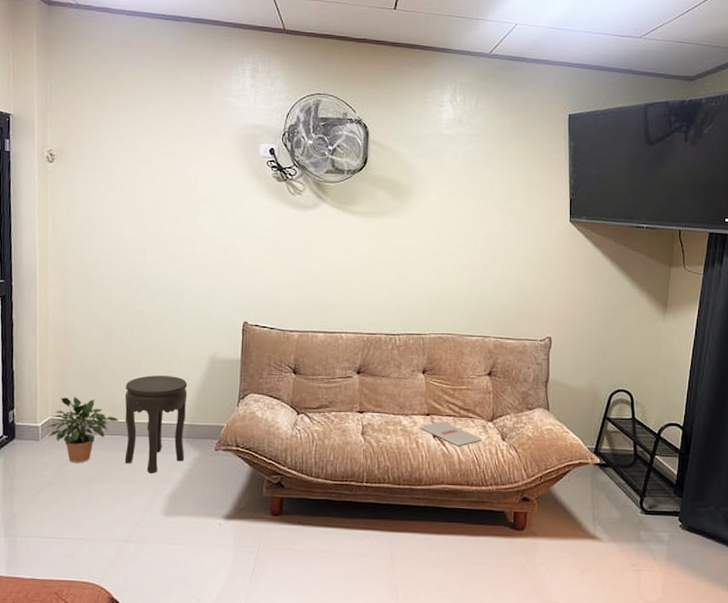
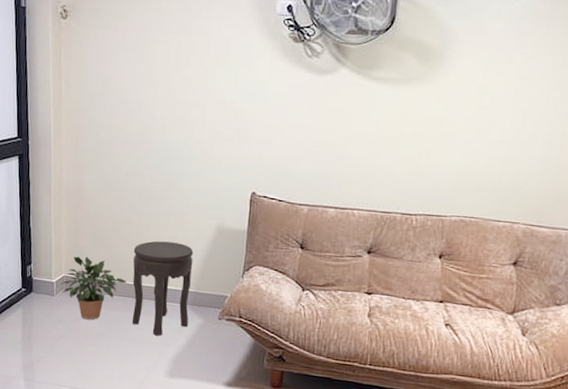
magazine: present [419,421,483,447] -> none [430,309,500,338]

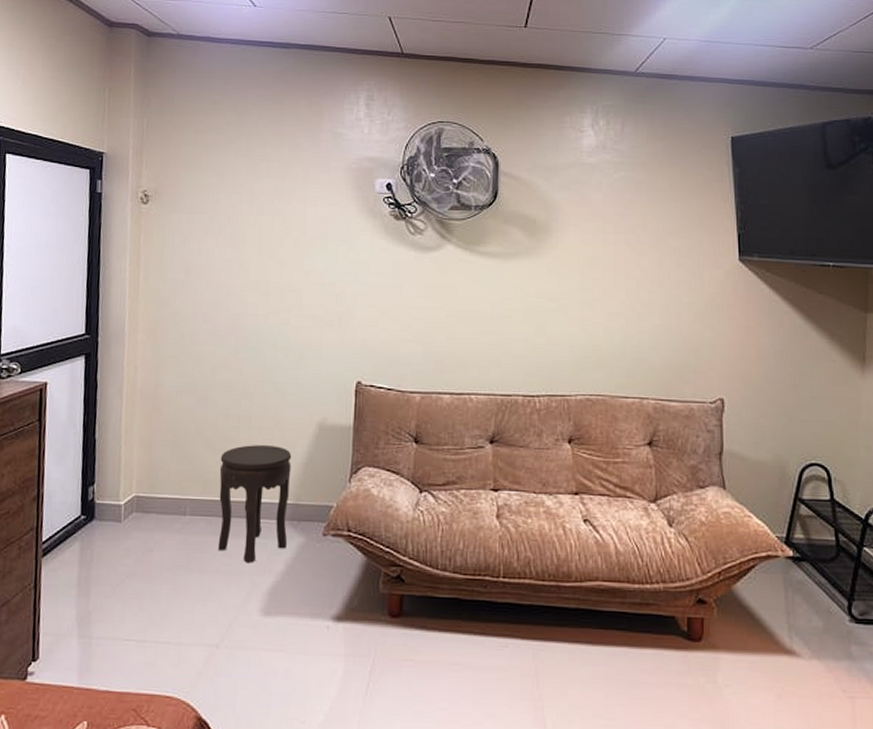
potted plant: present [60,256,127,320] -> none [130,470,212,550]

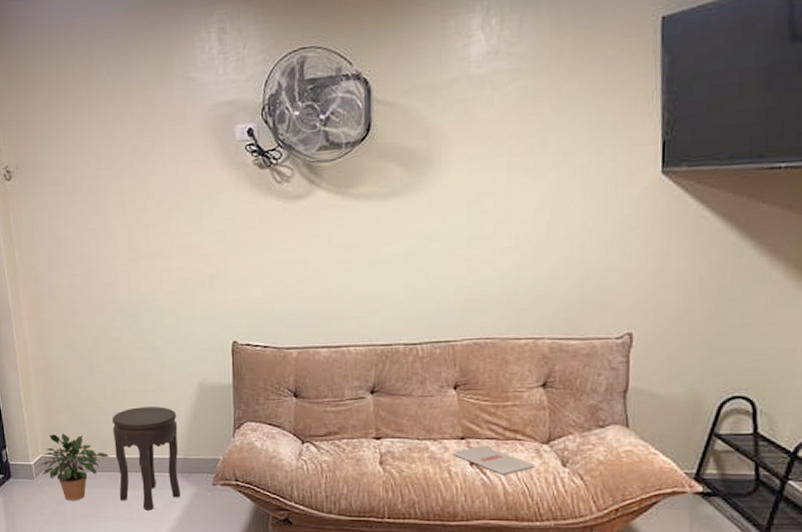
potted plant: none [130,470,212,550] -> present [39,433,109,501]
magazine: none [566,501,644,534] -> present [451,445,536,475]

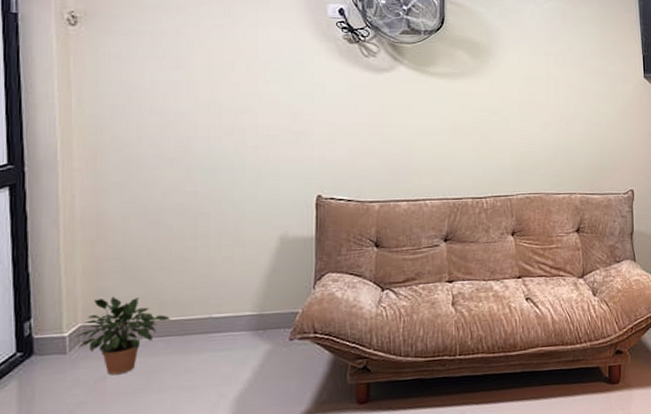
side table: present [112,407,181,511] -> none [177,262,254,376]
magazine: present [451,445,536,475] -> none [511,282,574,307]

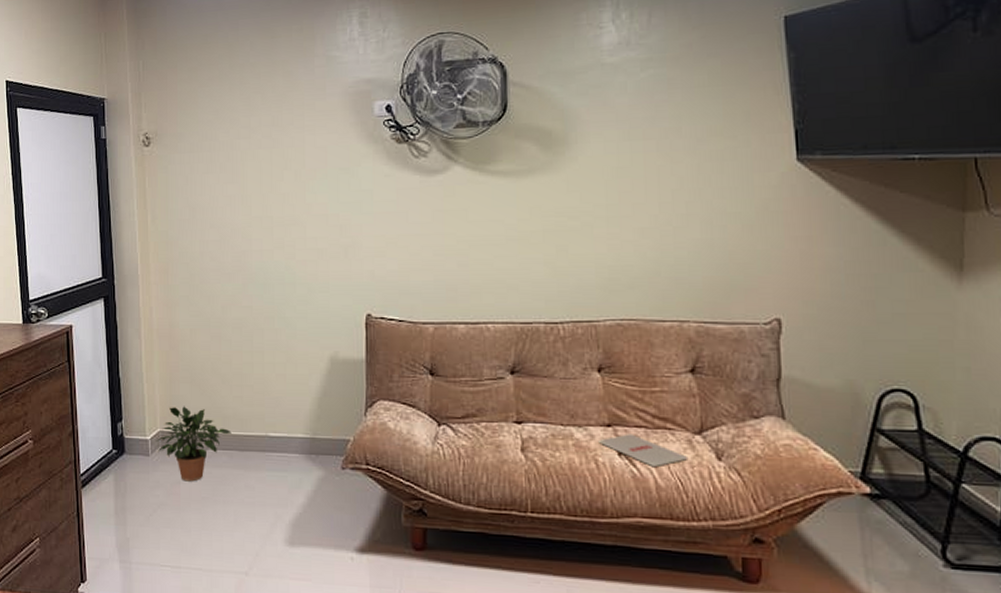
magazine: none [511,282,574,307] -> present [597,434,689,468]

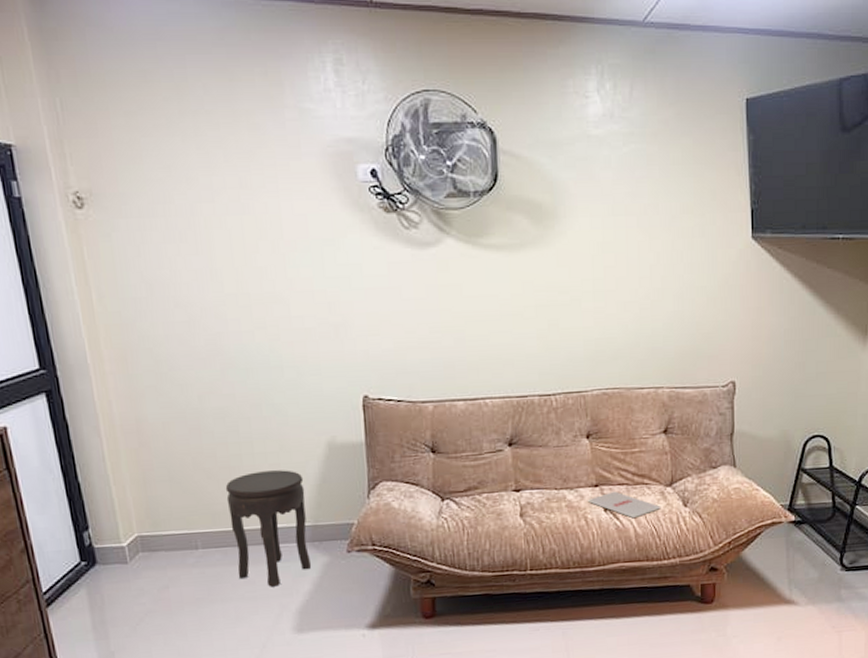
potted plant: present [156,406,231,482] -> none [134,506,224,585]
side table: none [236,380,307,495] -> present [225,470,312,587]

